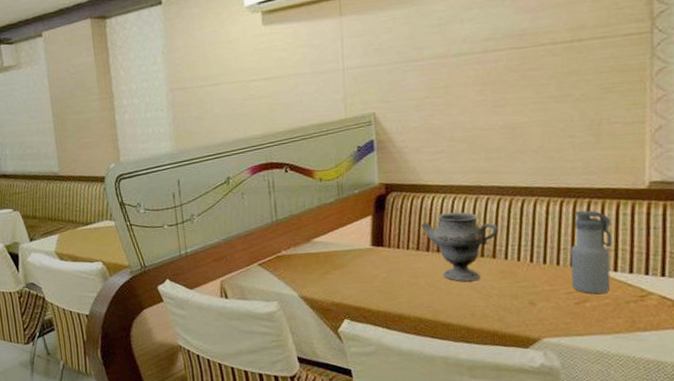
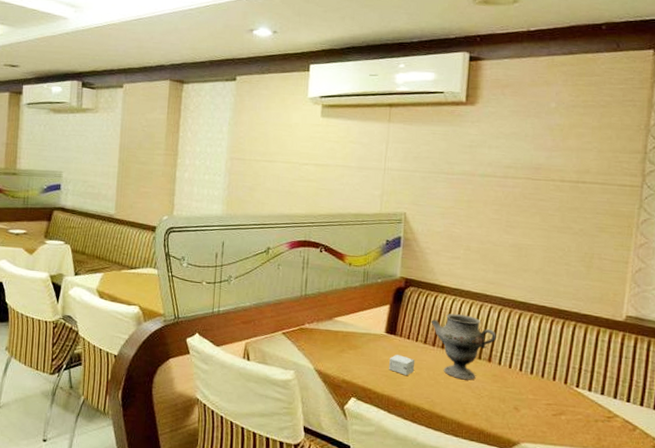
small box: none [380,267,410,287] -> present [388,355,415,375]
water bottle: present [570,210,613,295] -> none [552,332,591,410]

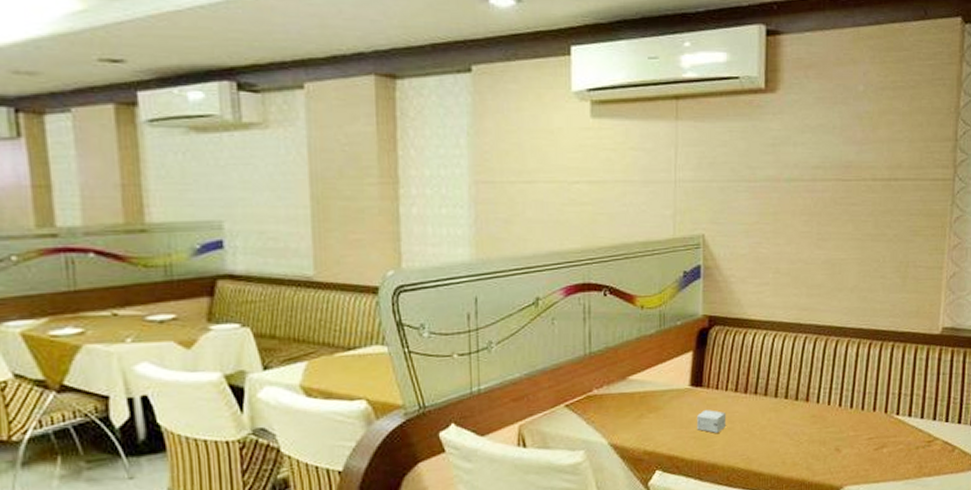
decorative vase: present [431,313,496,381] -> none [741,351,813,427]

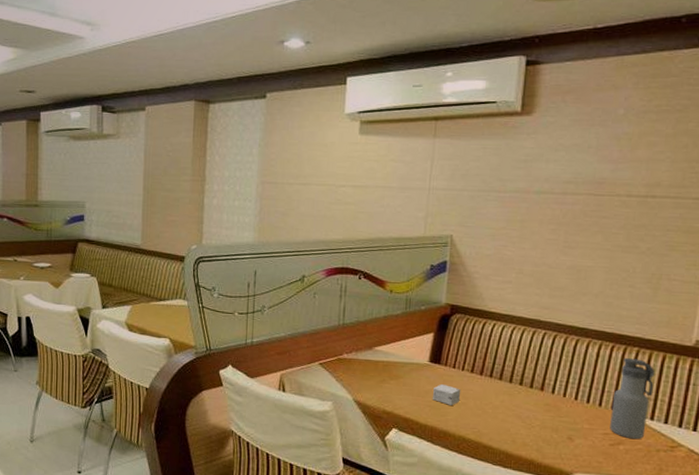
water bottle: none [873,354,910,440] -> present [610,358,656,440]

